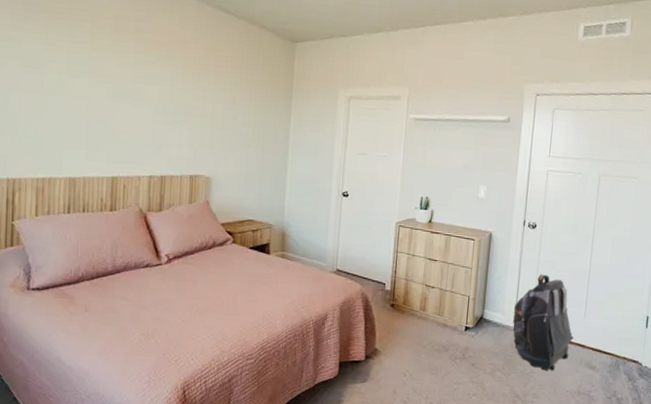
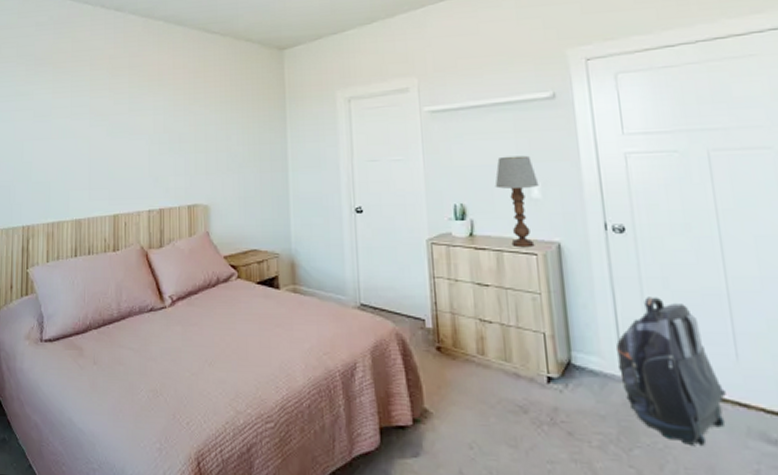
table lamp: none [454,163,486,235] -> present [495,155,539,248]

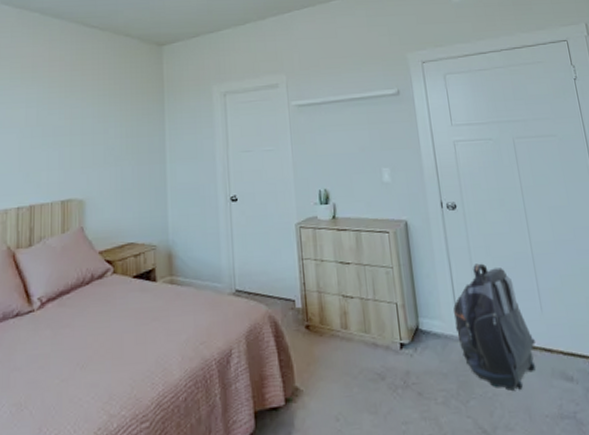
table lamp: present [495,155,539,248] -> none [353,144,389,227]

